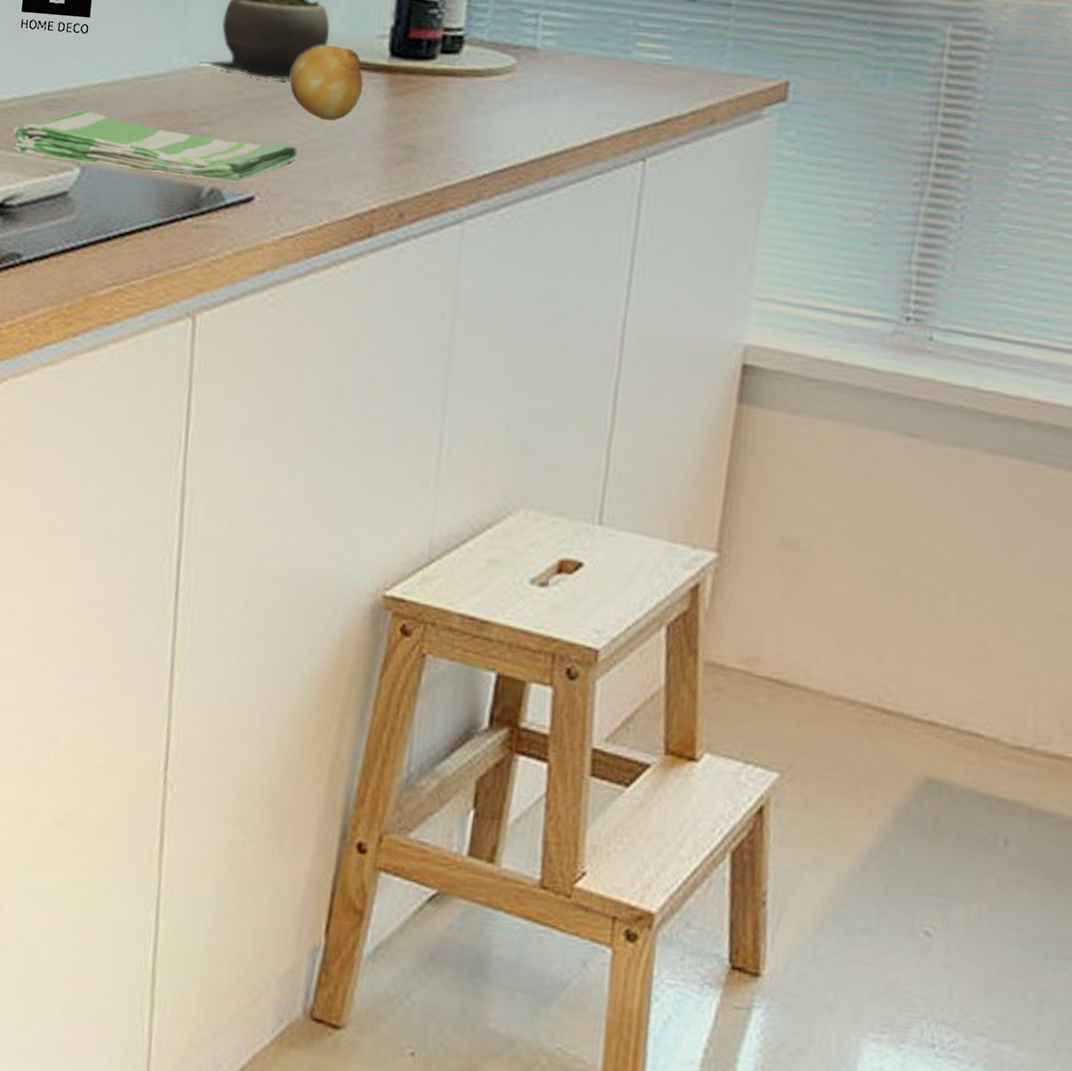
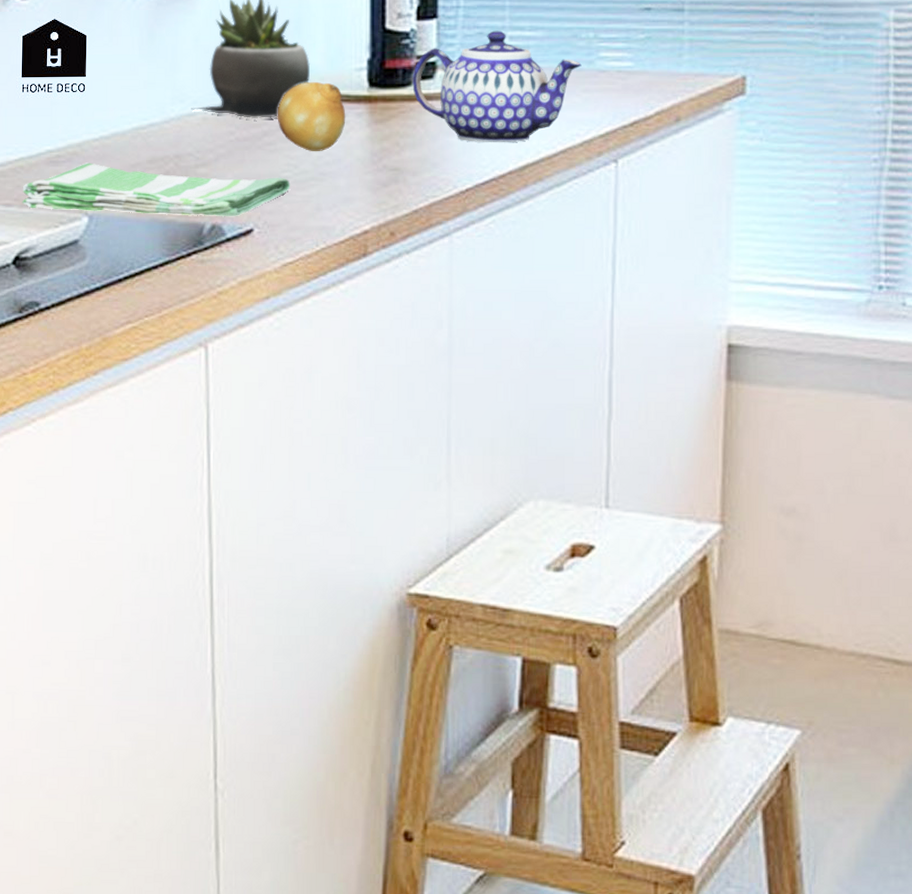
teapot: none [436,8,617,130] -> present [412,30,582,143]

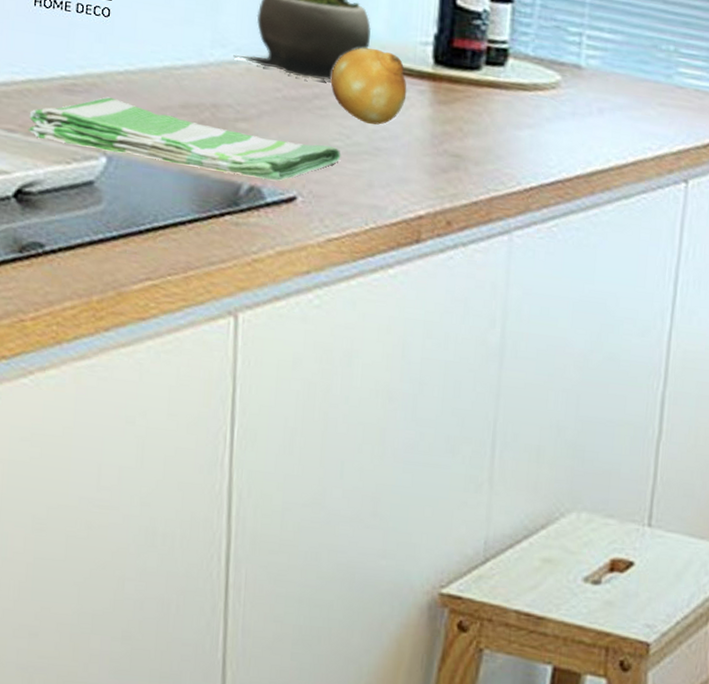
teapot: present [412,30,582,143] -> none [481,26,660,147]

